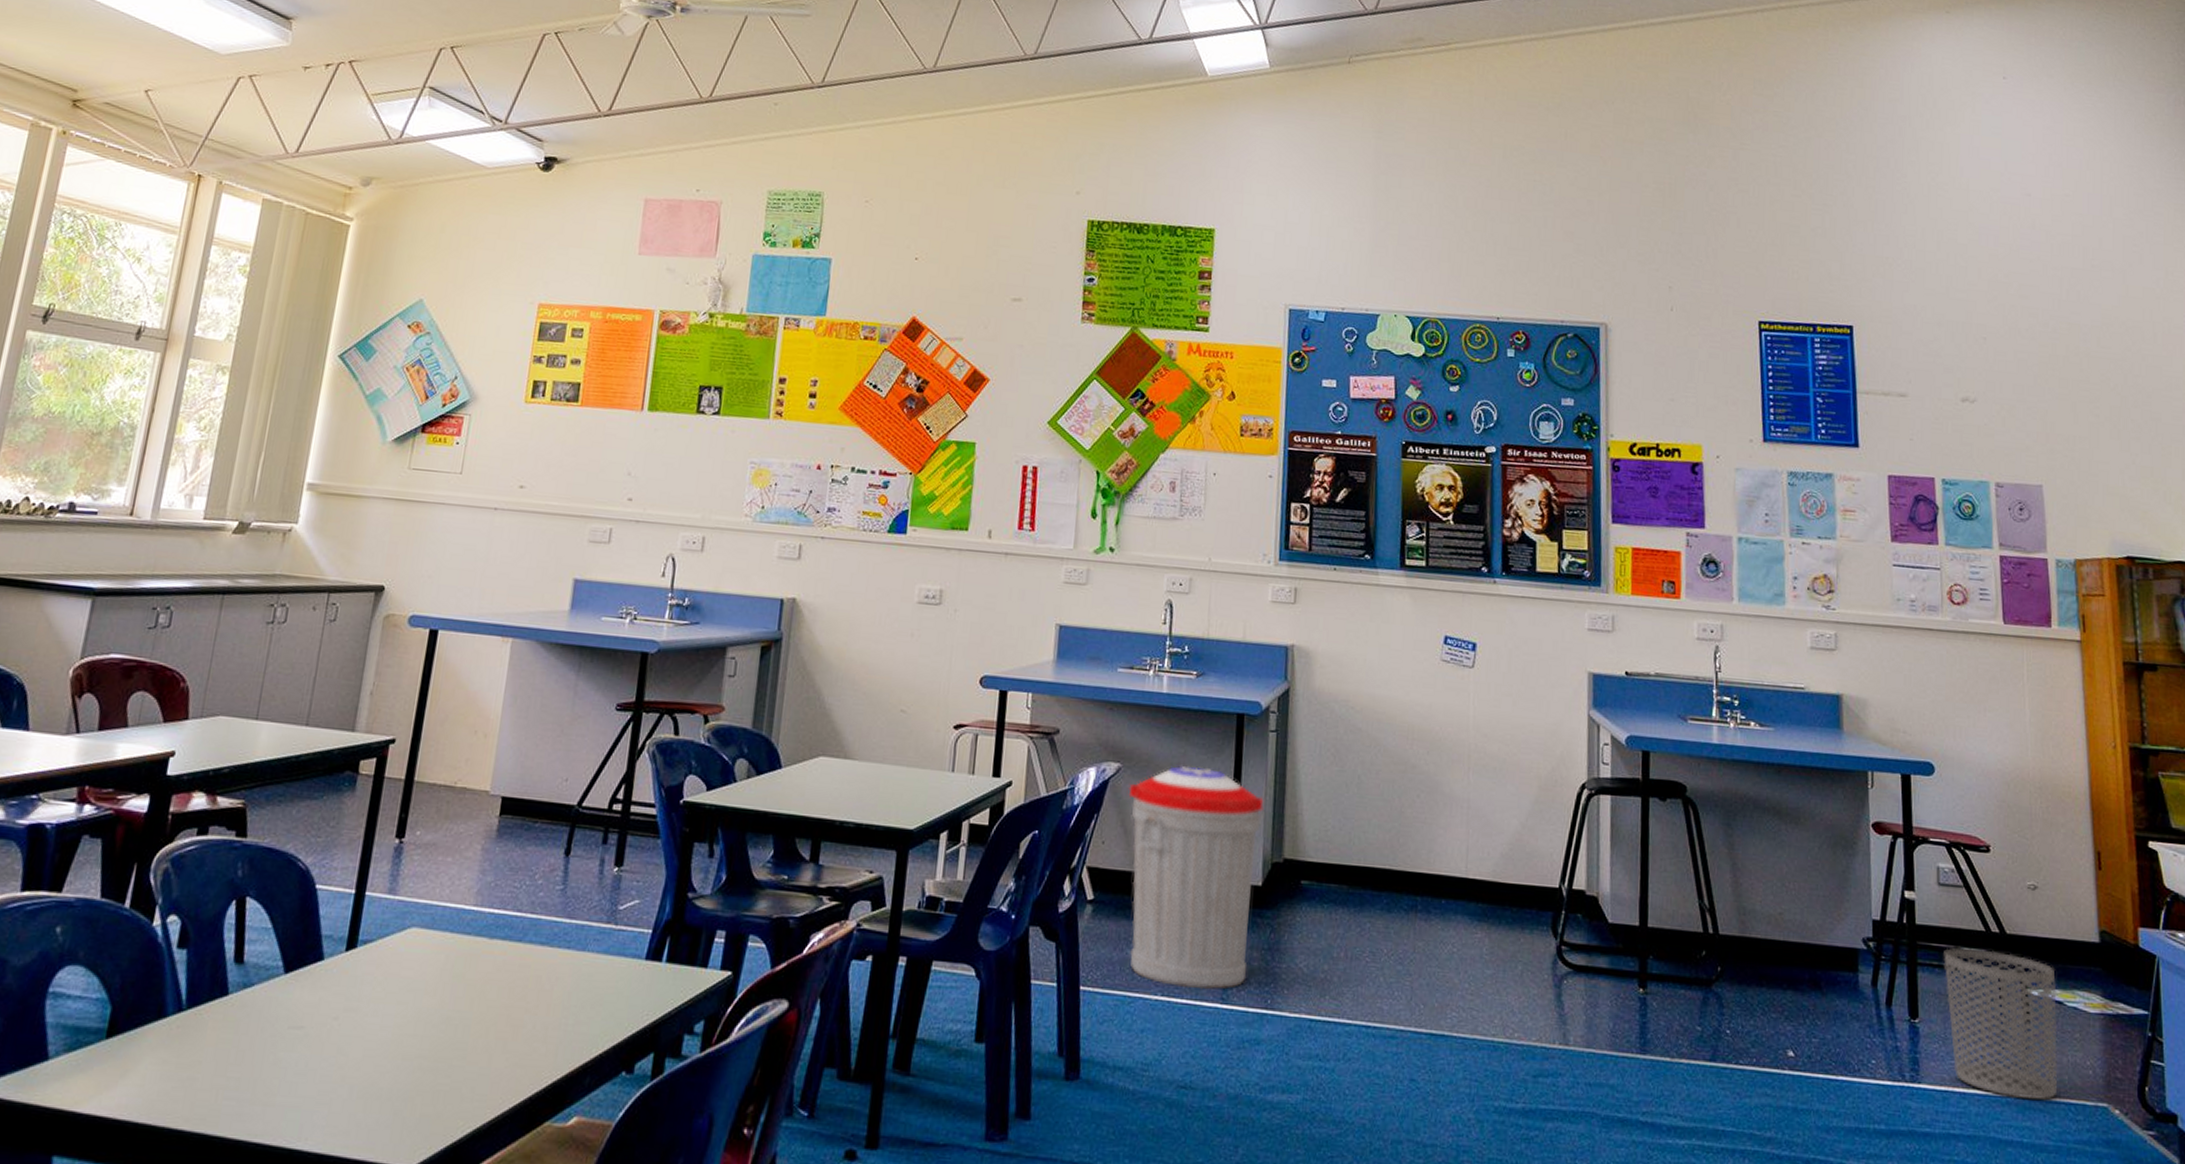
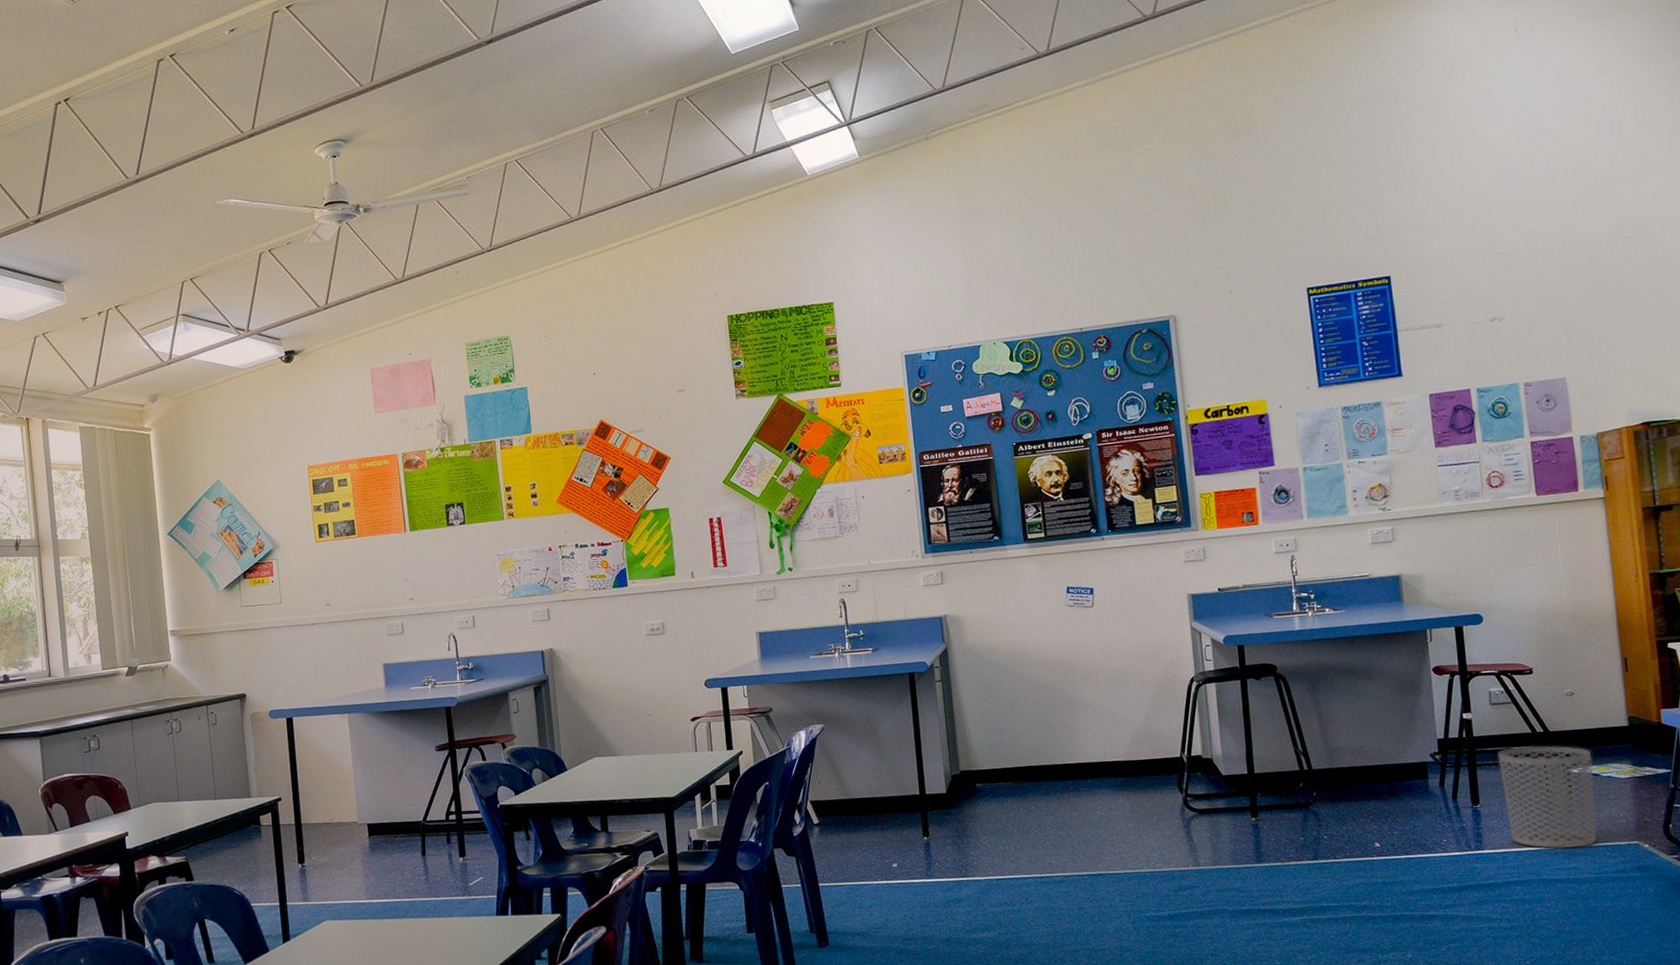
trash can: present [1128,766,1264,990] -> none [832,717,944,873]

